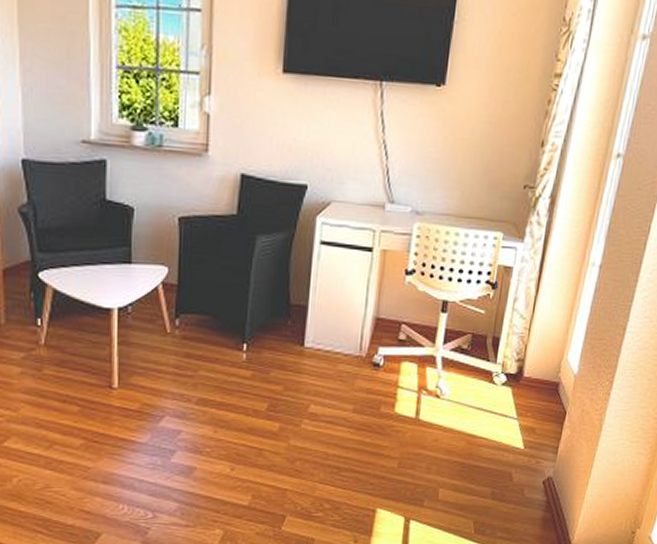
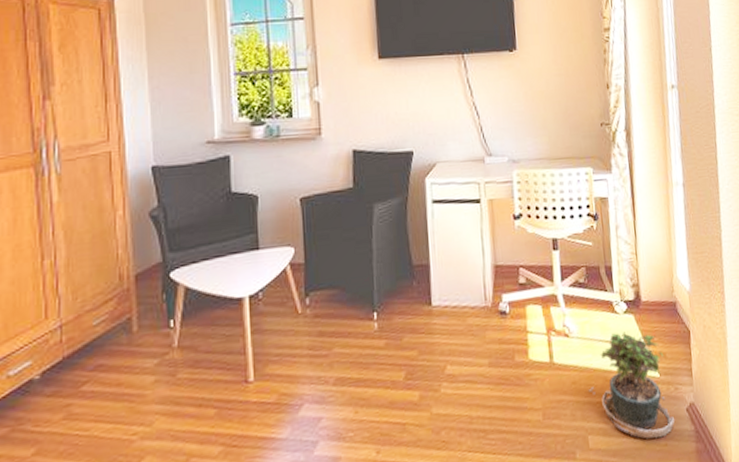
potted plant: none [448,402,534,502] -> present [588,332,674,440]

